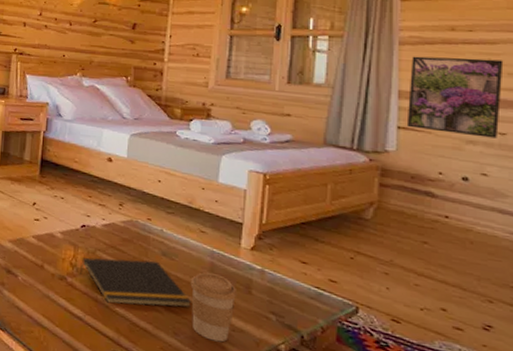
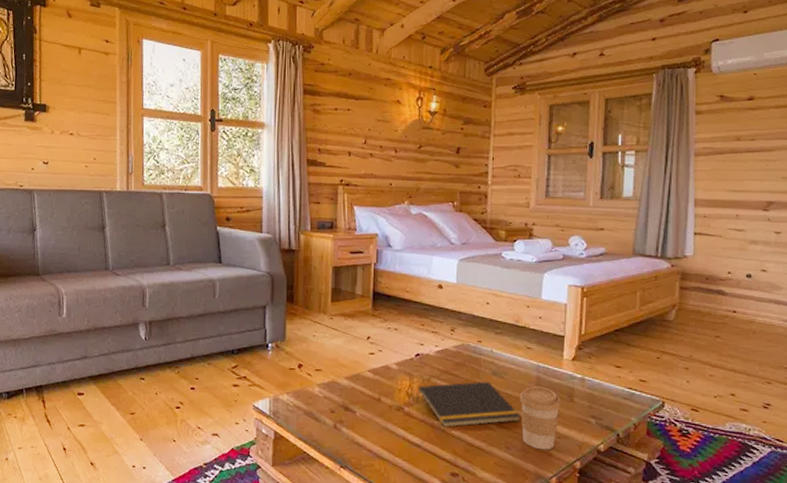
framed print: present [406,56,504,139] -> none [701,165,779,237]

